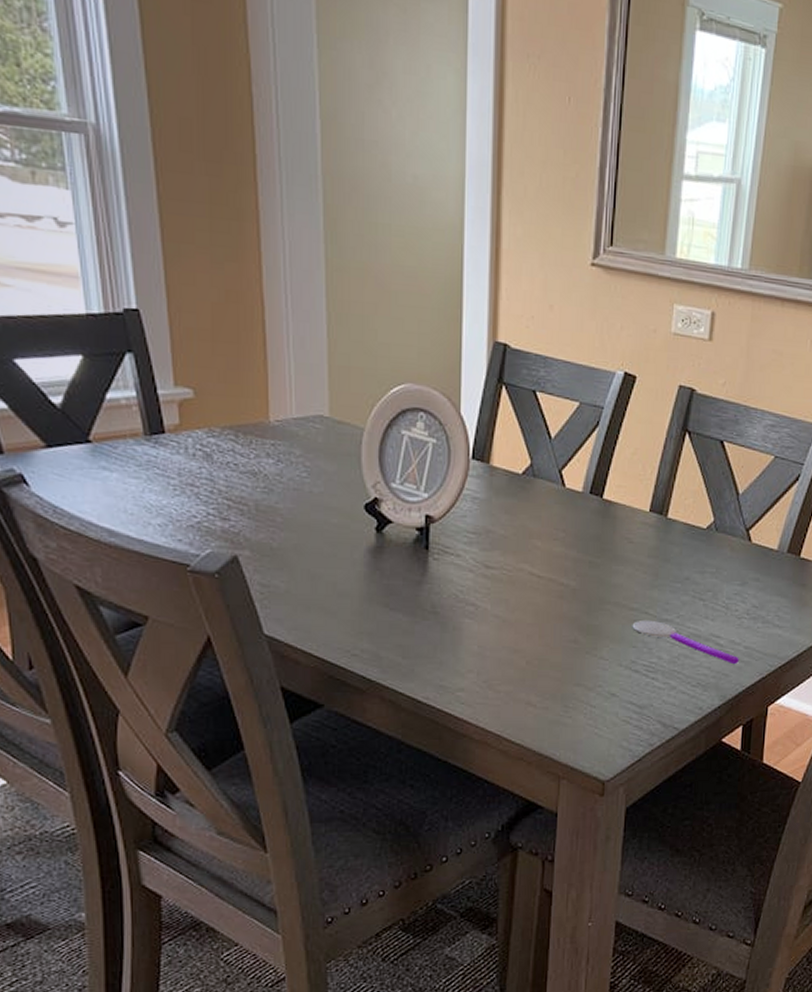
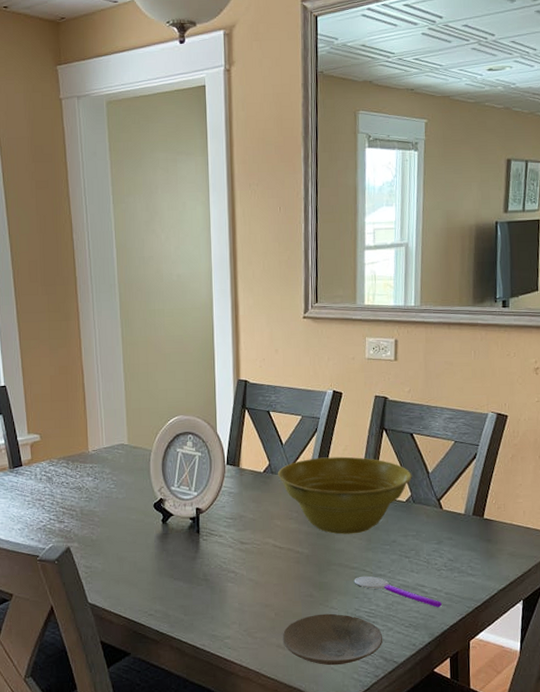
plate: none [534,665,663,730] -> present [282,613,383,666]
planter bowl: none [541,461,718,566] -> present [277,456,412,535]

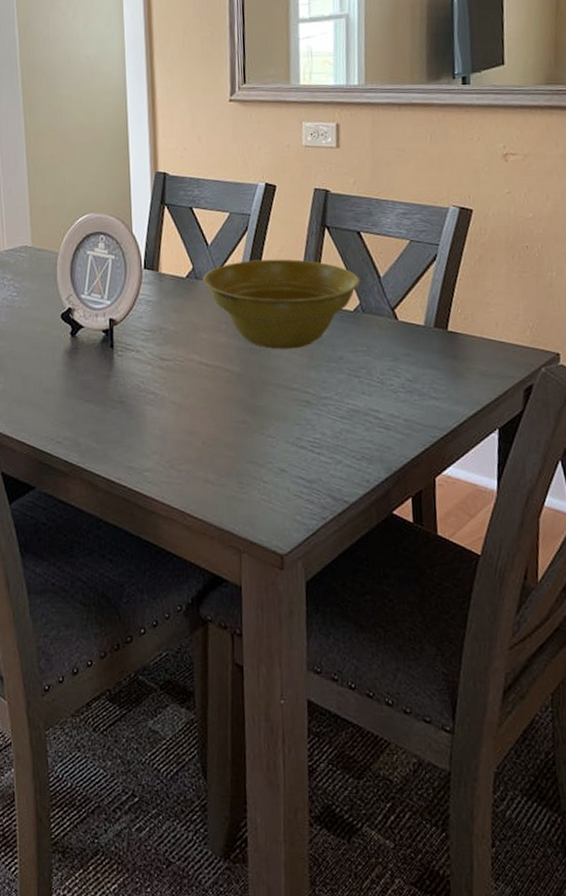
plate: present [282,613,383,666] -> none [211,442,331,505]
spoon: present [354,576,442,607] -> none [294,398,400,436]

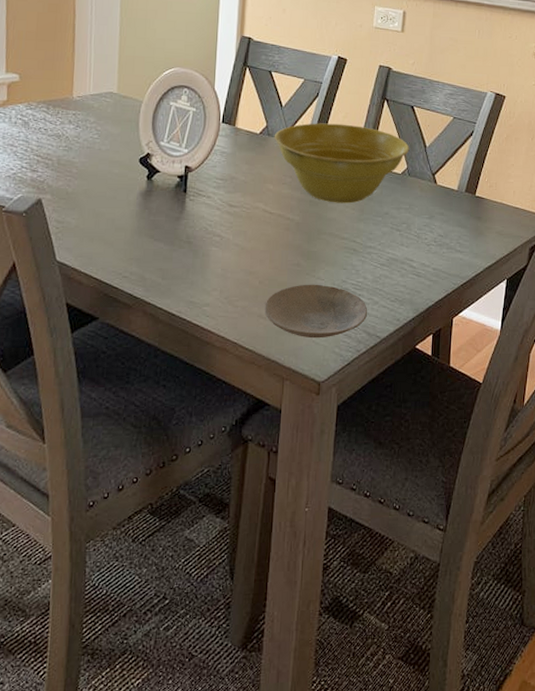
plate: none [211,442,331,505] -> present [264,284,368,339]

